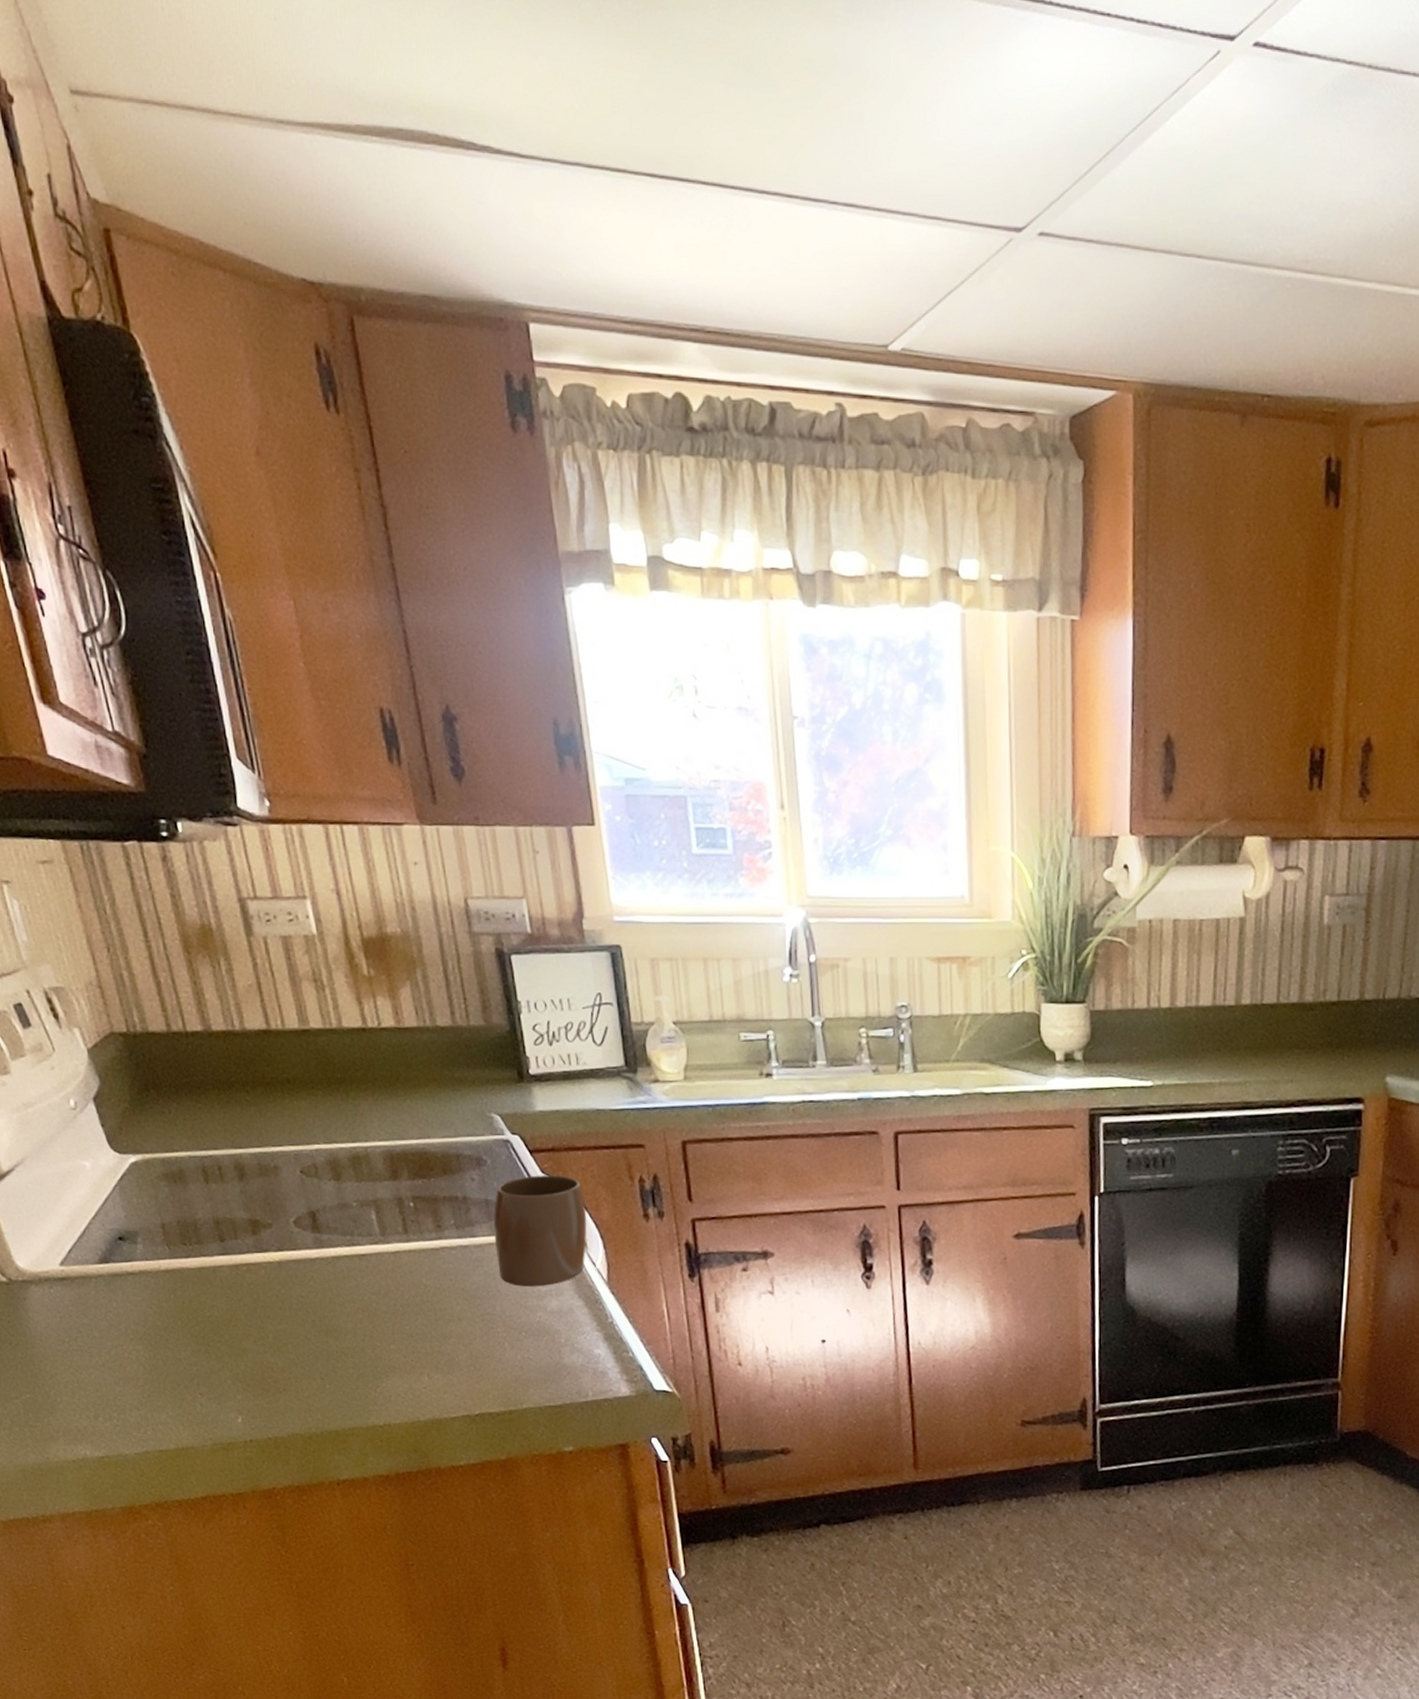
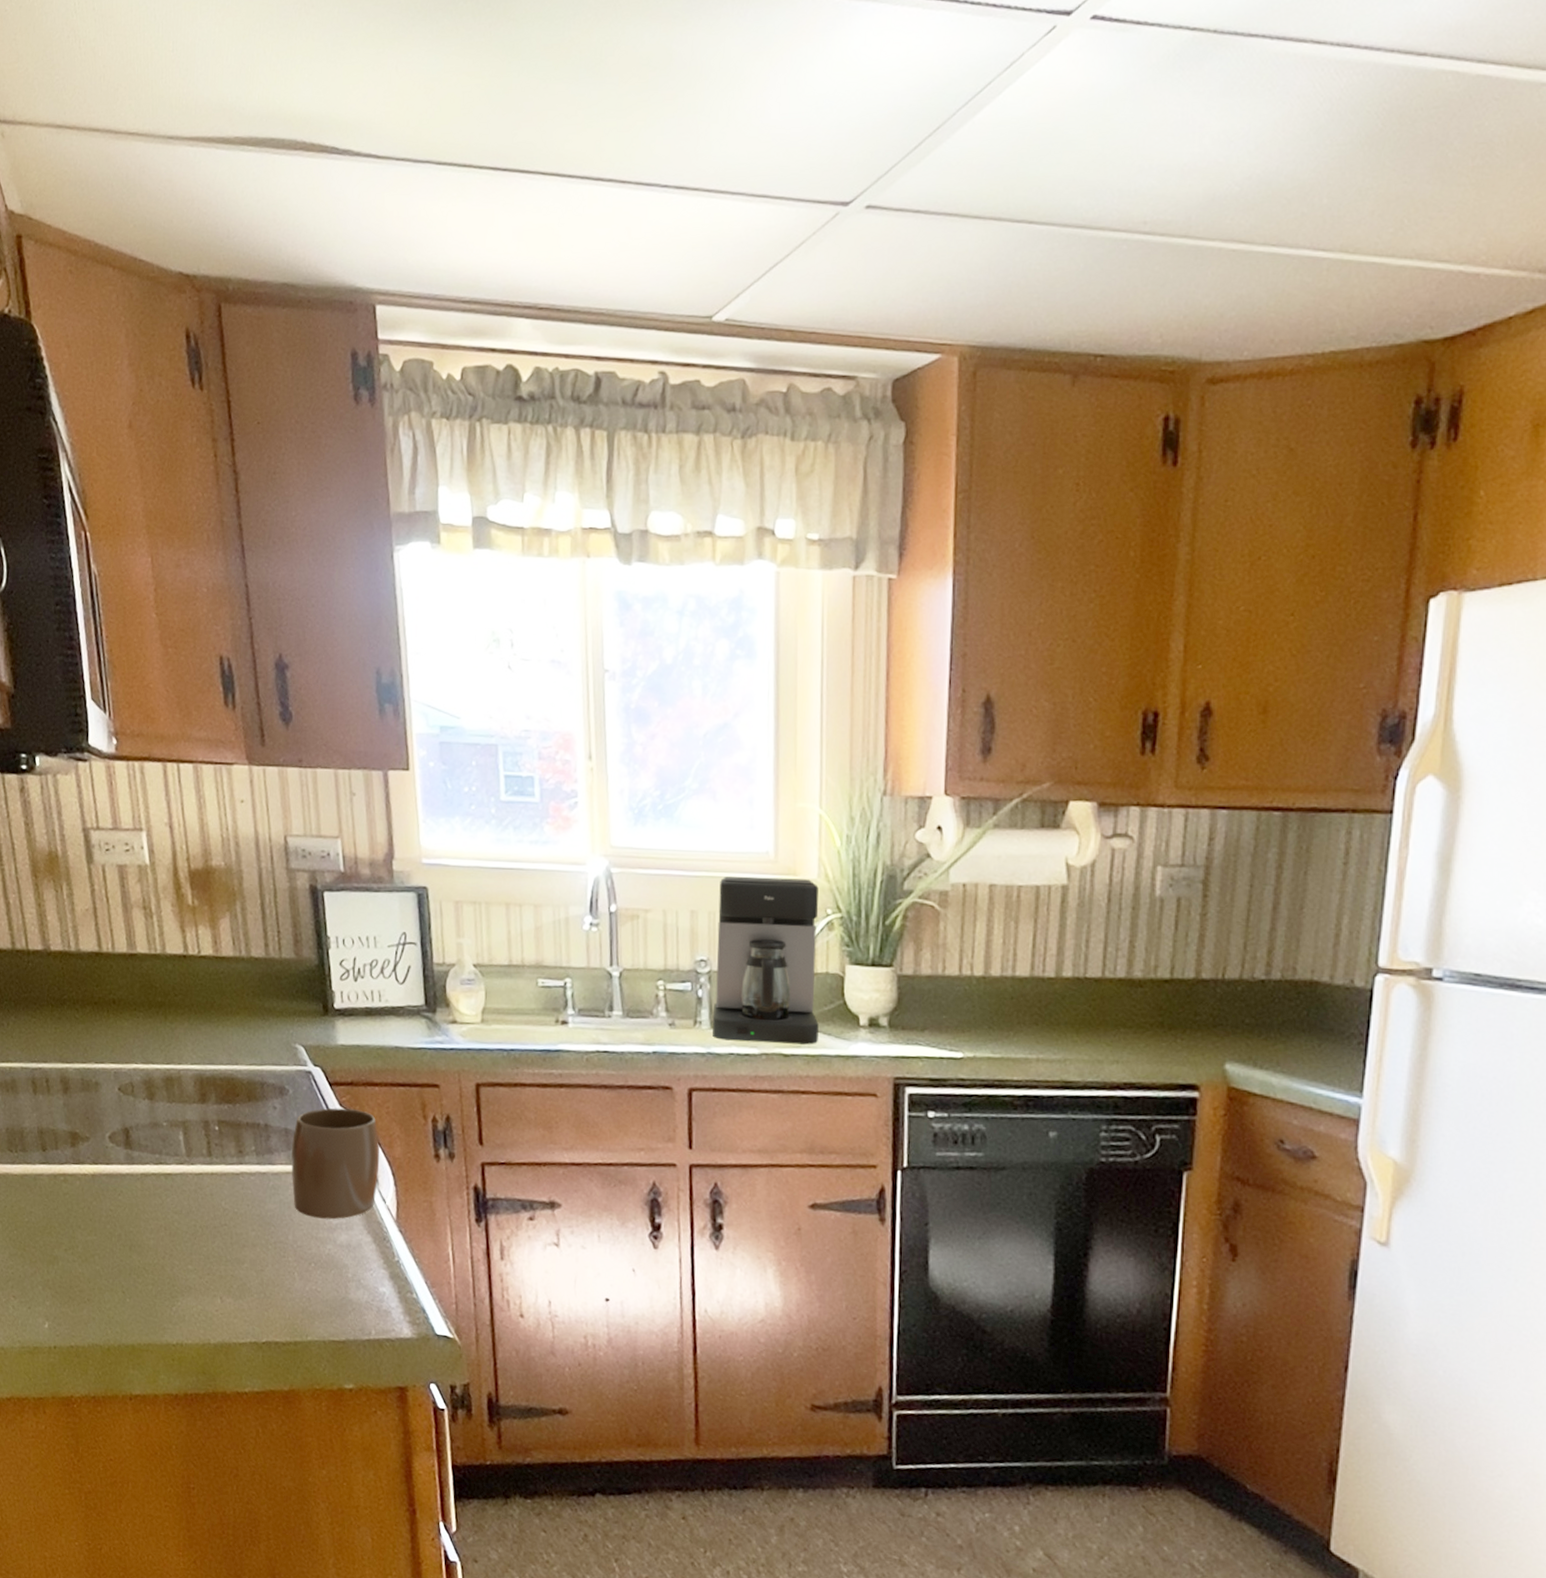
coffee maker: none [915,921,1017,1084] -> present [712,876,819,1045]

